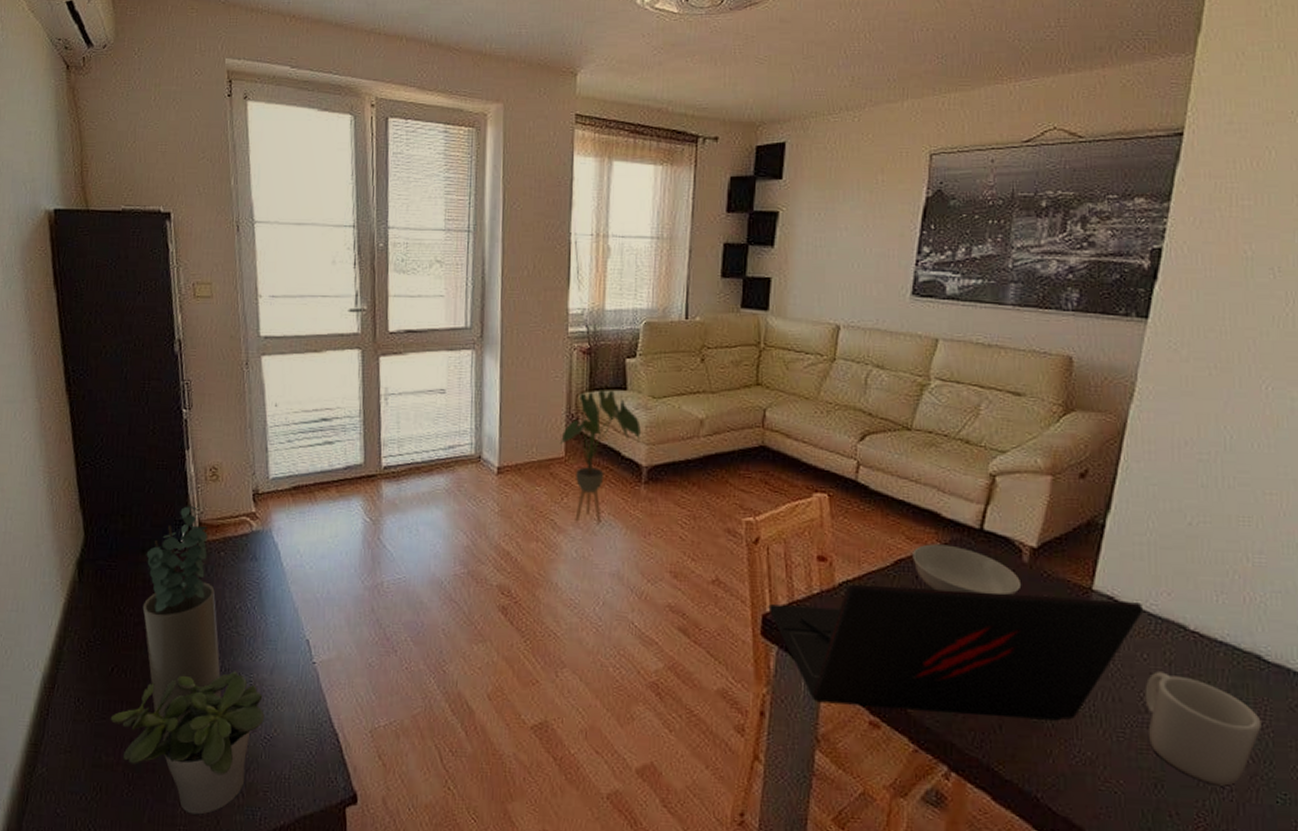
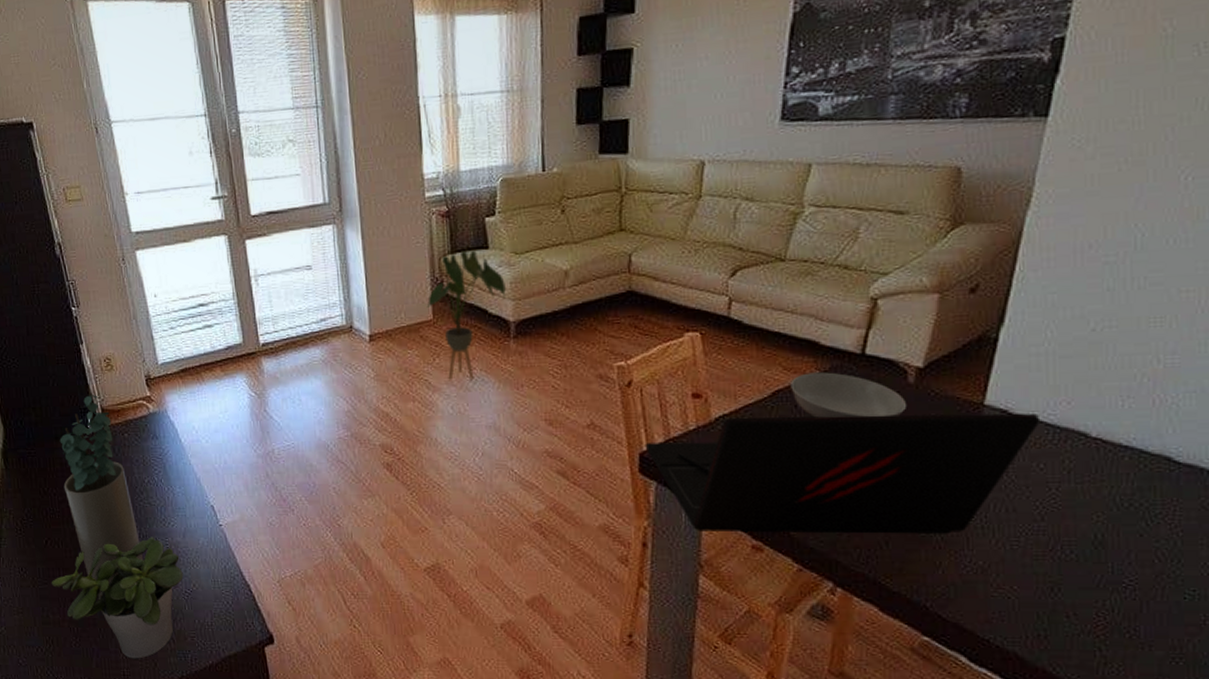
mug: present [1145,671,1262,787] -> none [1041,480,1170,586]

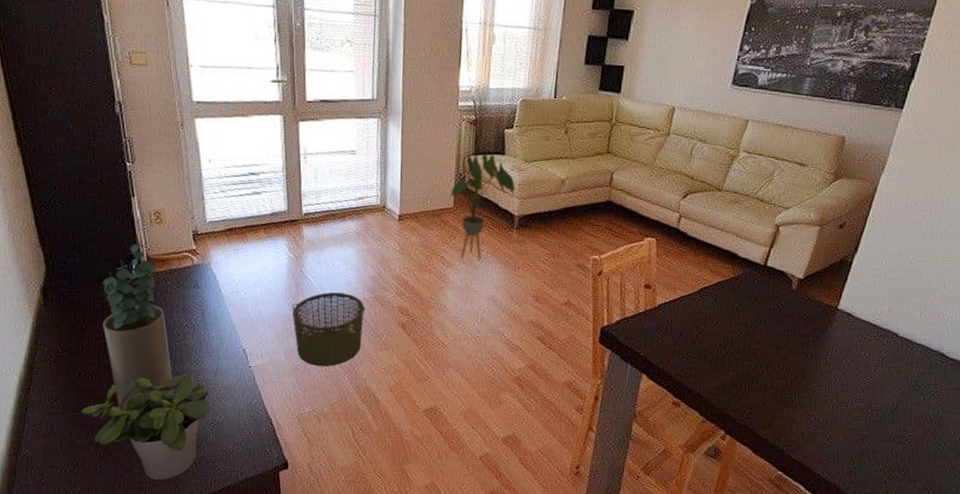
basket: none [259,433,343,520] -> present [292,292,366,366]
laptop: present [645,413,1039,534] -> none [605,305,870,399]
bowl: present [790,372,907,418] -> none [714,276,790,314]

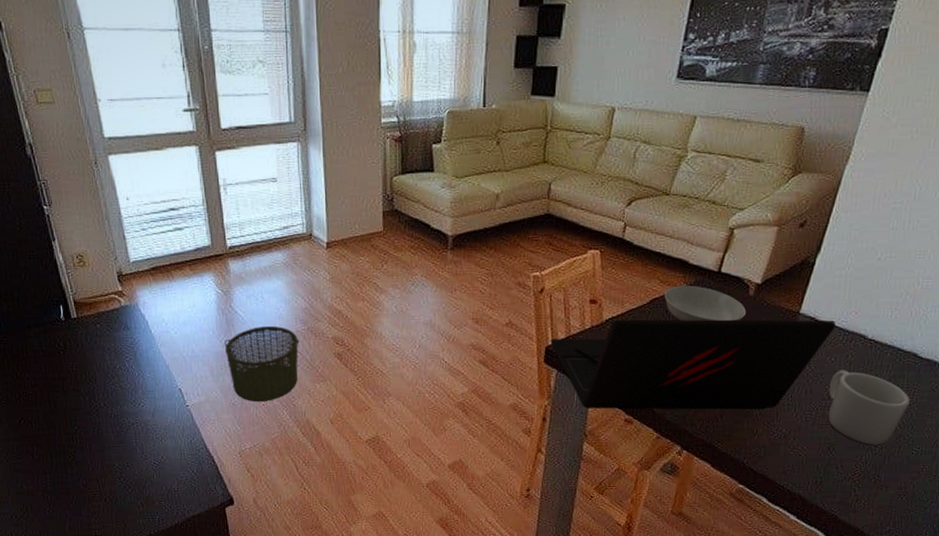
potted plant: present [81,373,211,480] -> none [24,416,152,521]
vase: present [102,234,175,425] -> none [32,279,115,469]
house plant: present [449,154,515,259] -> none [378,172,446,284]
laptop: none [605,305,870,399] -> present [550,319,836,410]
bowl: none [714,276,790,314] -> present [664,285,747,322]
mug: none [862,365,937,439] -> present [828,370,910,446]

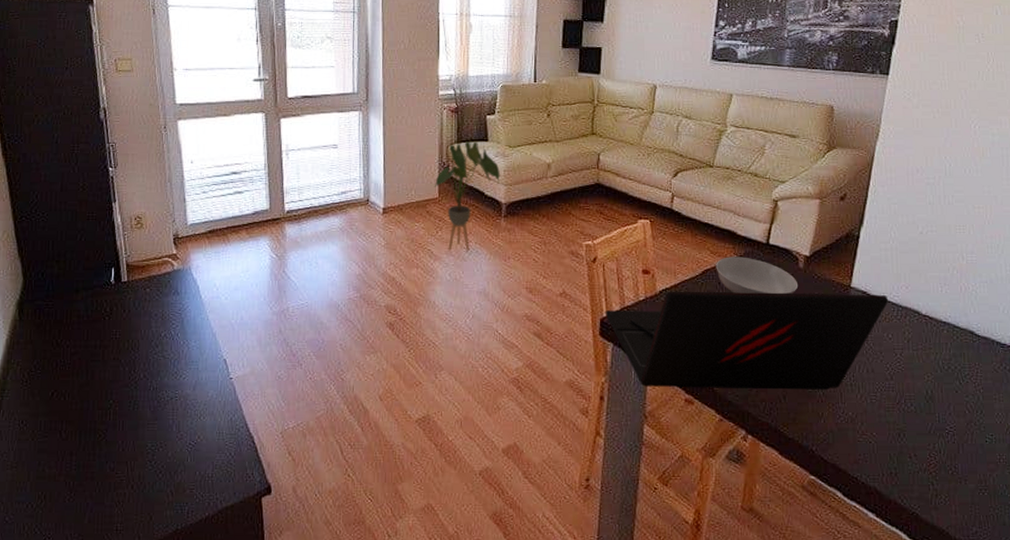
basket: present [224,326,299,401] -> none [274,293,351,374]
house plant: none [378,172,446,284] -> present [434,142,500,251]
mug: present [828,370,910,446] -> none [890,347,975,432]

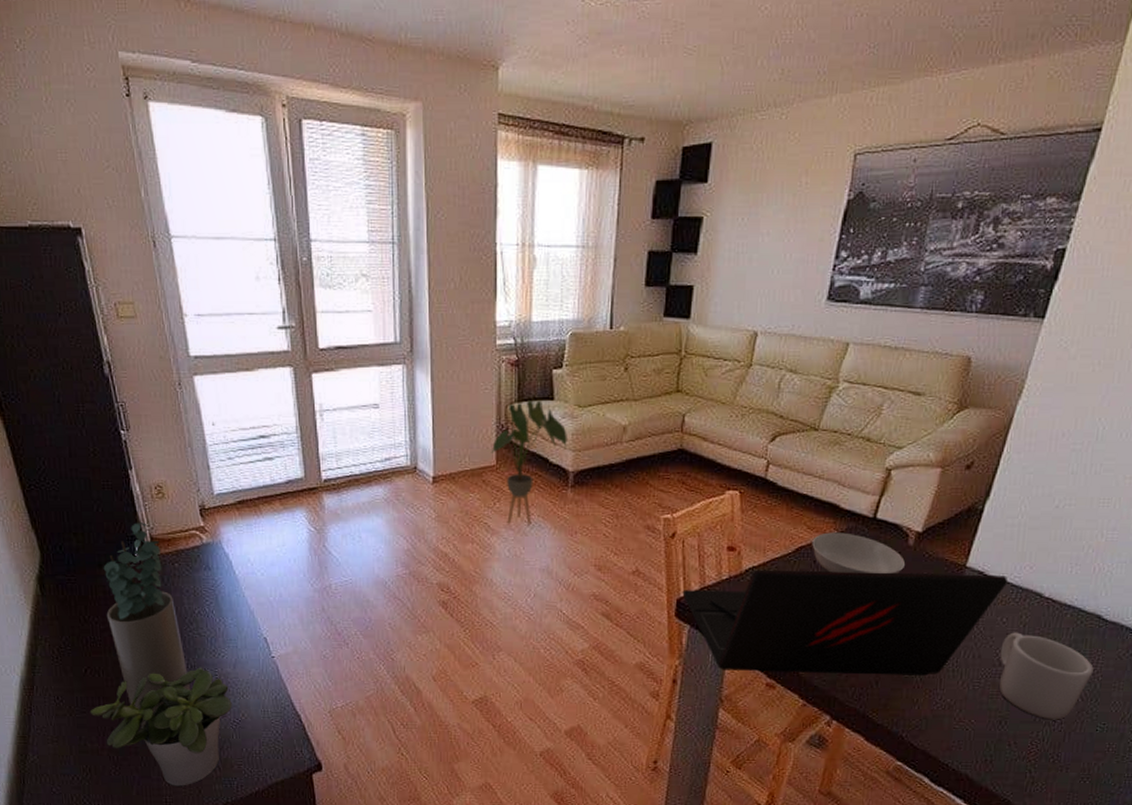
potted plant: none [51,389,189,513] -> present [90,667,232,786]
vase: none [78,241,152,450] -> present [103,512,191,726]
mug: none [890,347,975,432] -> present [999,632,1094,720]

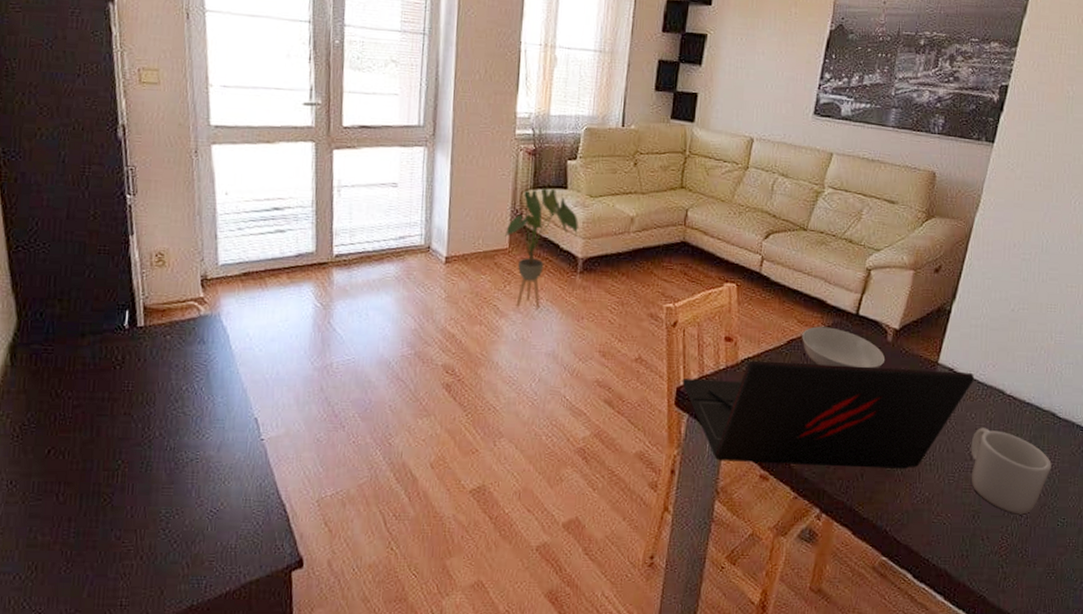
potted plant: present [90,667,232,786] -> none [46,449,211,587]
vase: present [103,512,191,726] -> none [82,279,168,516]

